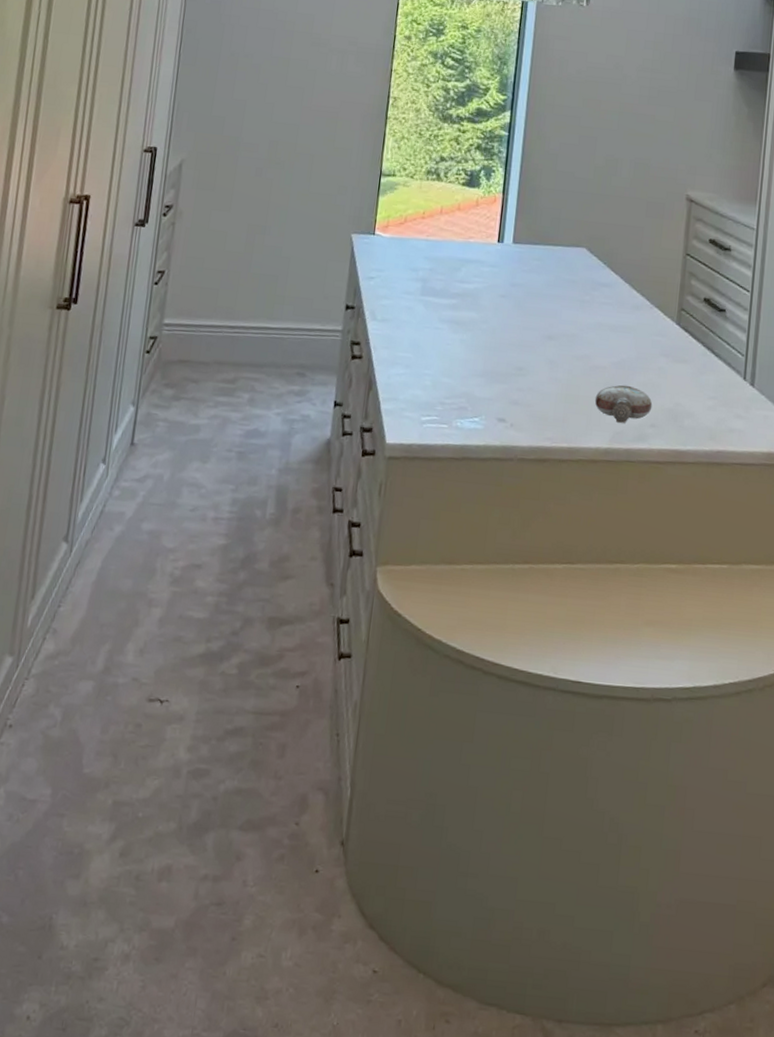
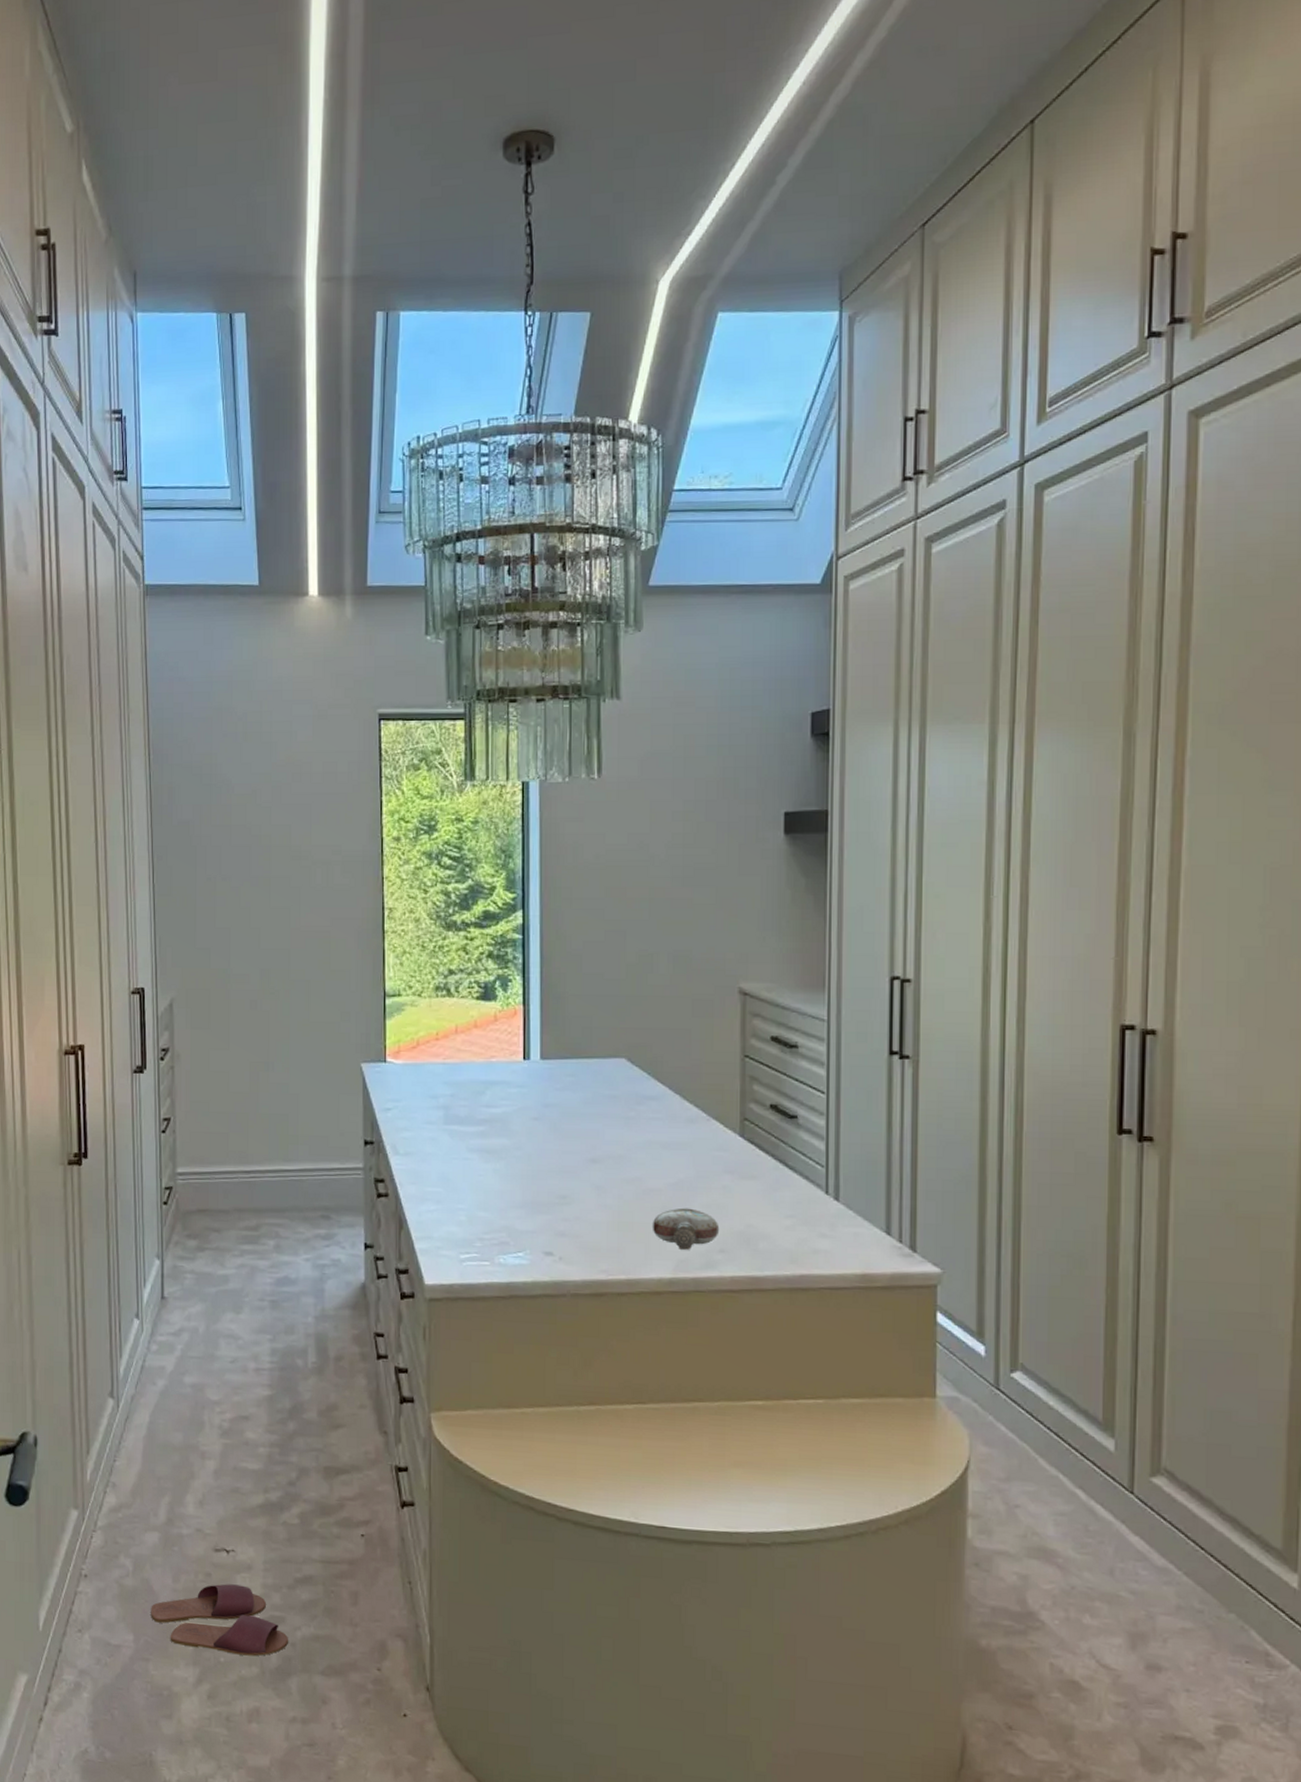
slippers: none [73,735,211,811] -> present [151,1584,288,1657]

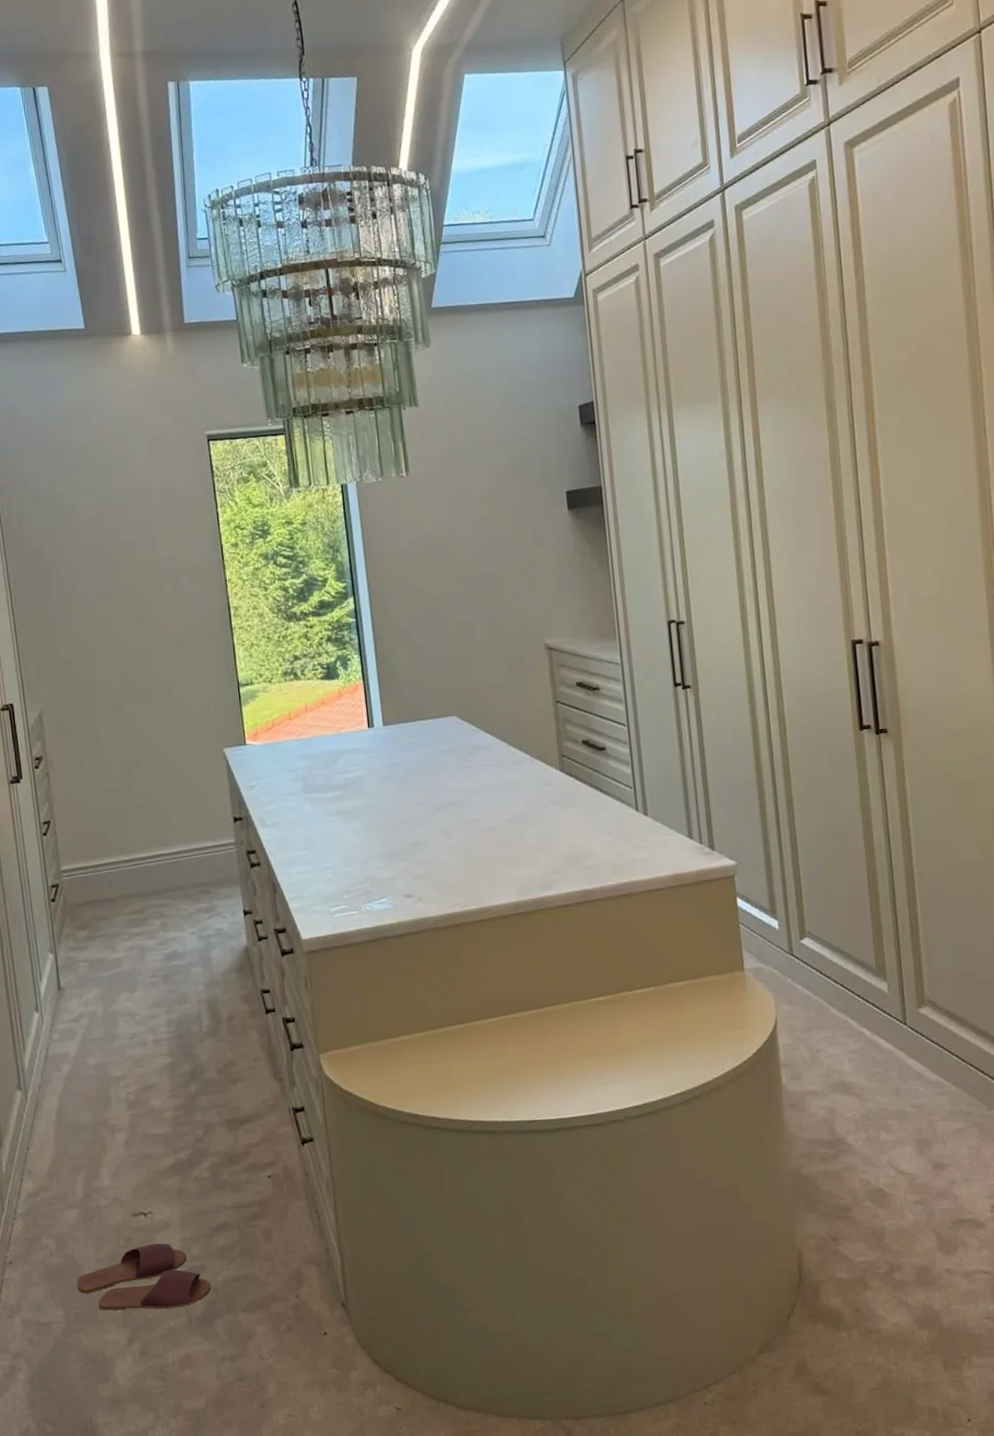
perfume bottle: present [652,1207,720,1250] -> none [494,838,552,876]

